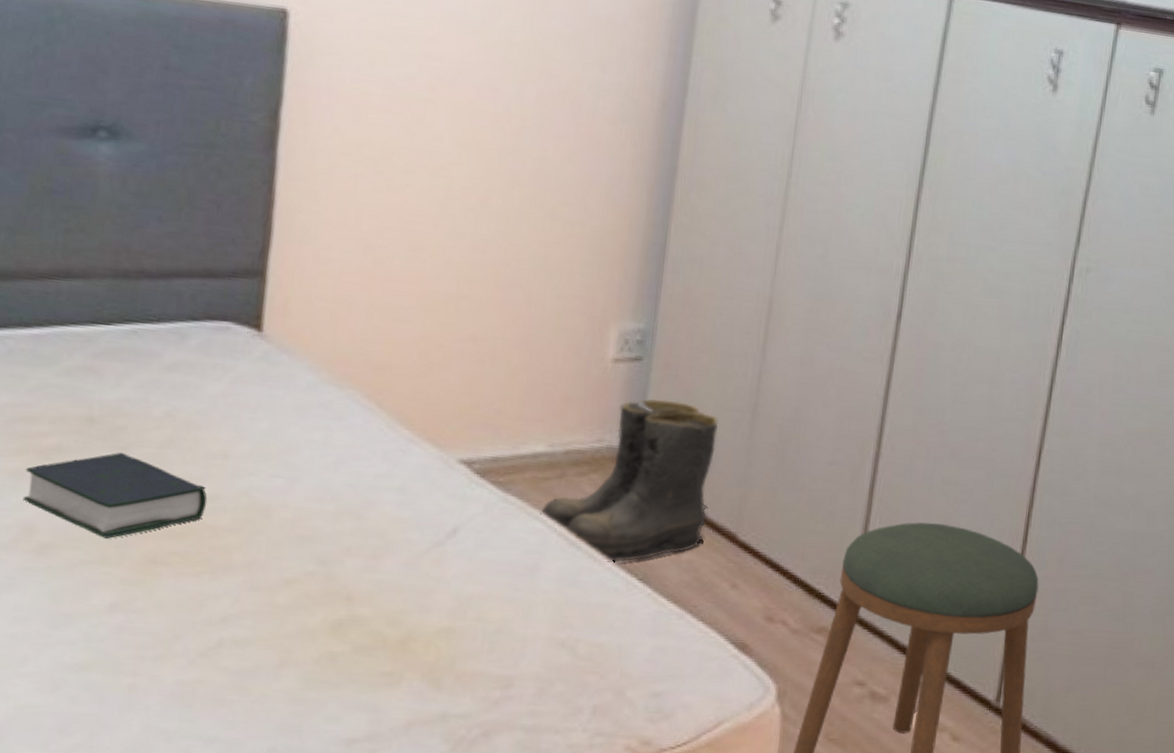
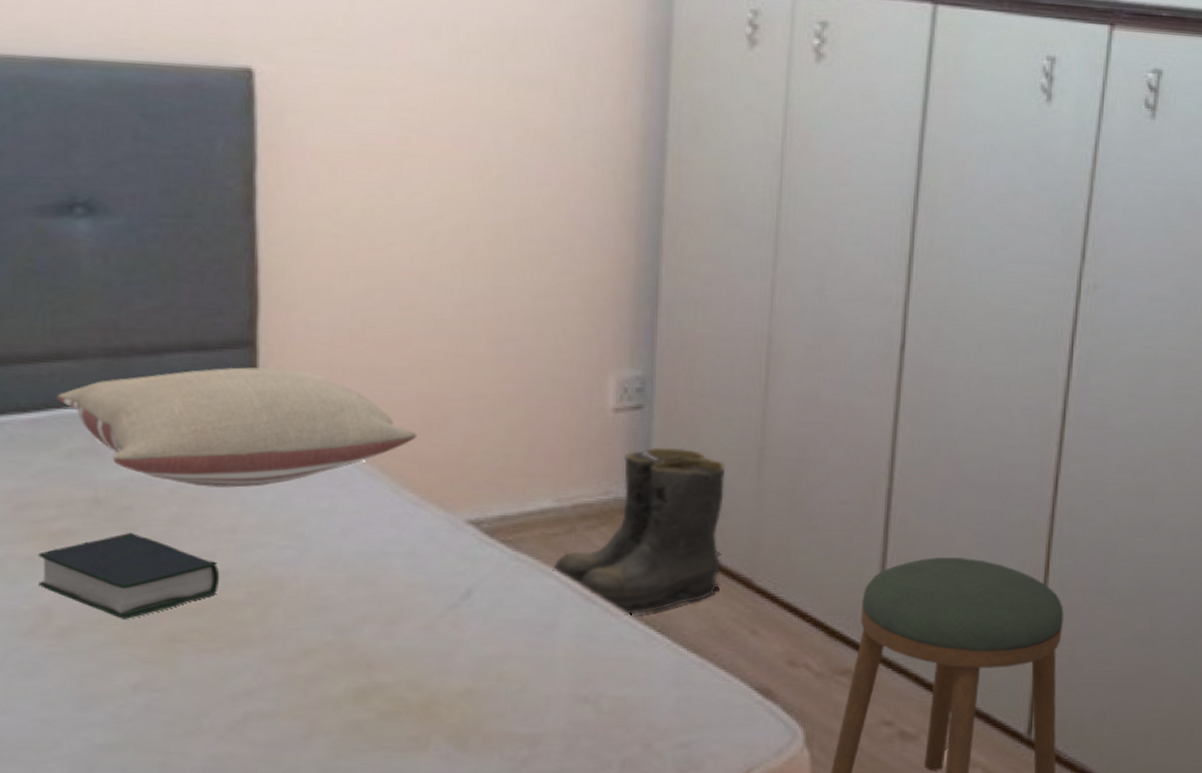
pillow: none [59,296,417,415] -> present [55,367,417,489]

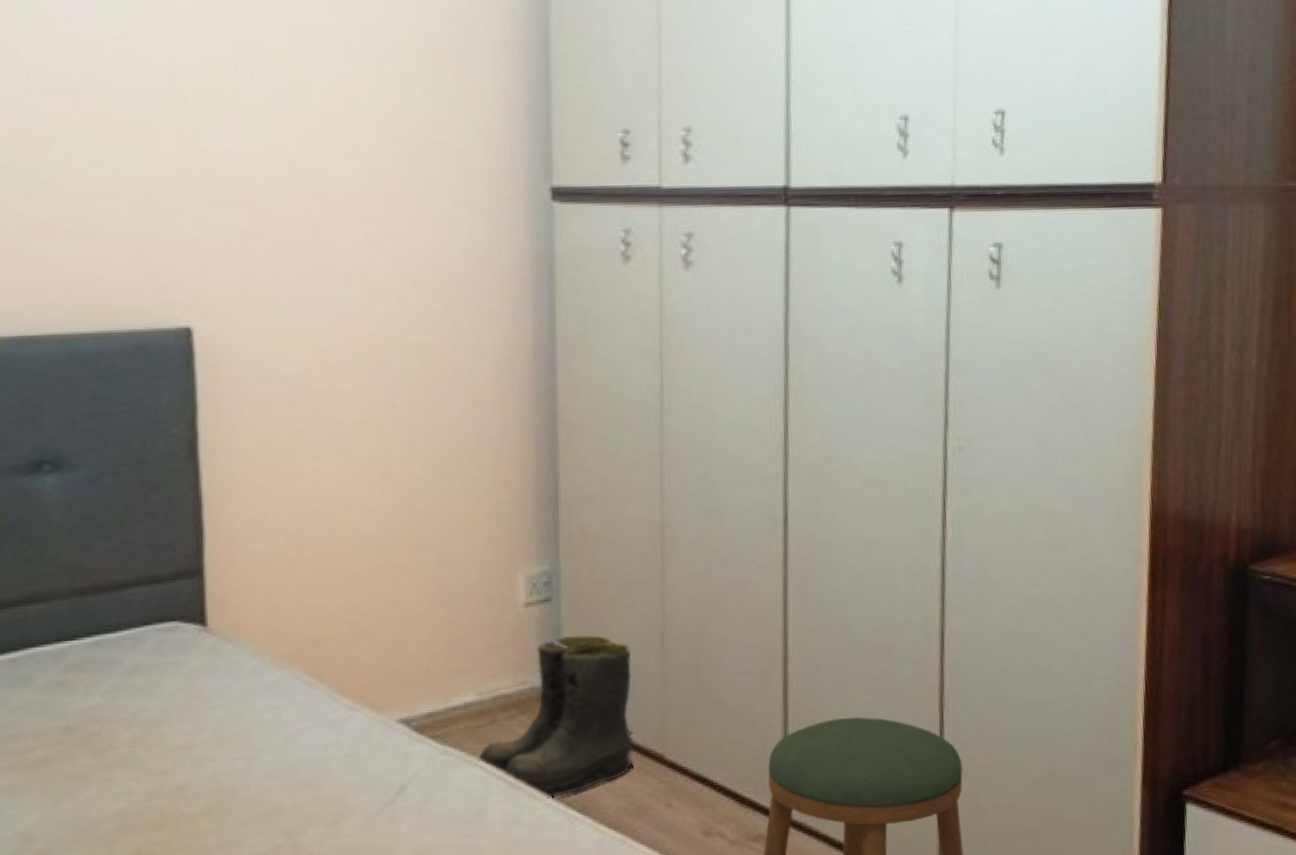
book: present [38,532,220,620] -> none [19,756,179,839]
pillow: present [55,367,417,489] -> none [30,593,349,709]

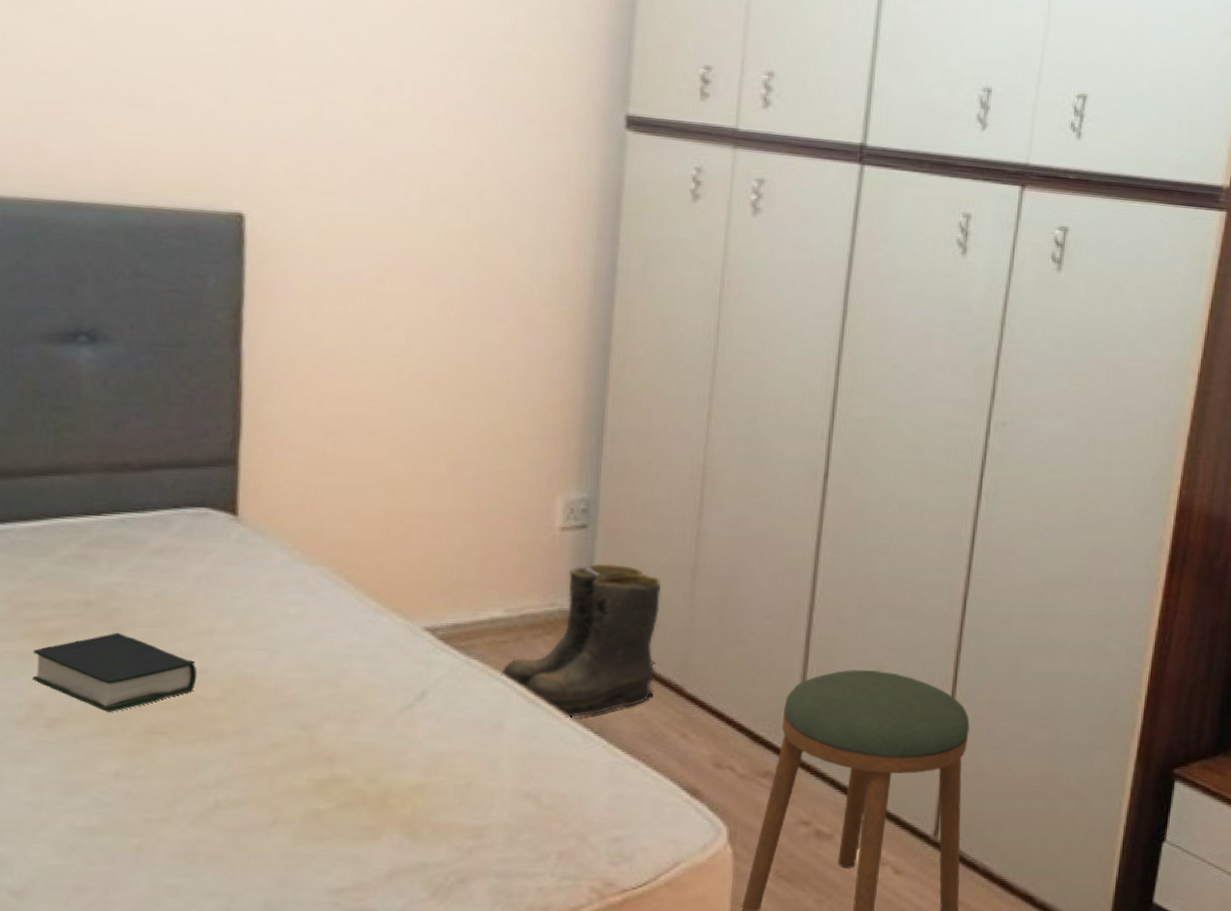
book: none [19,756,179,839] -> present [32,632,197,713]

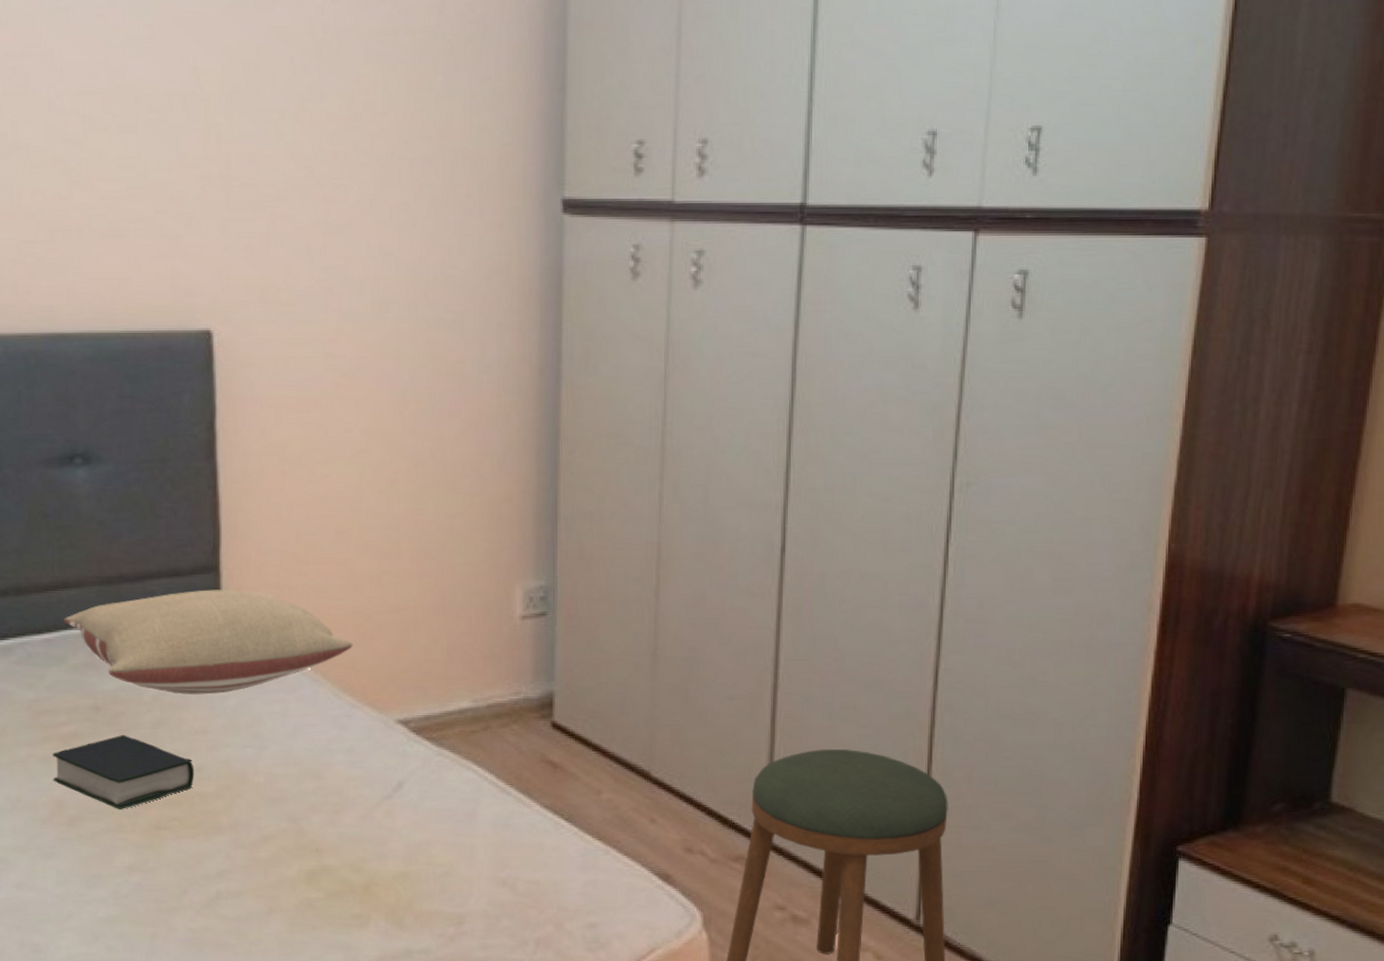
pillow: none [54,483,381,594] -> present [63,589,353,696]
boots: present [500,563,662,718] -> none [471,650,623,805]

